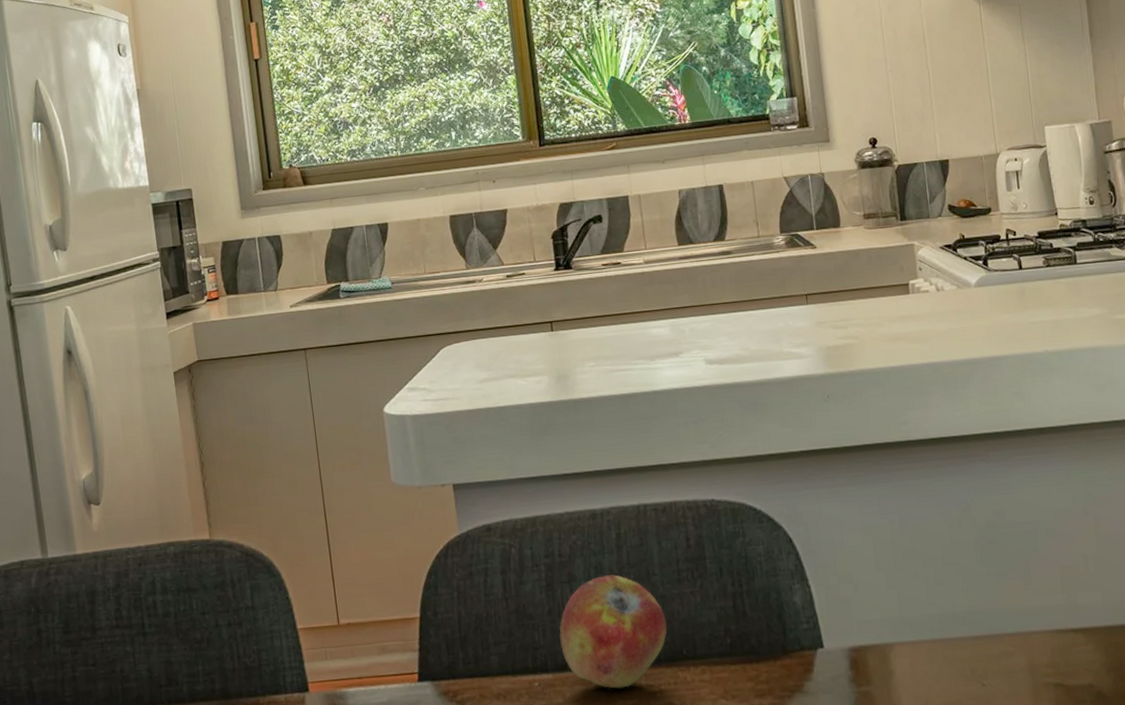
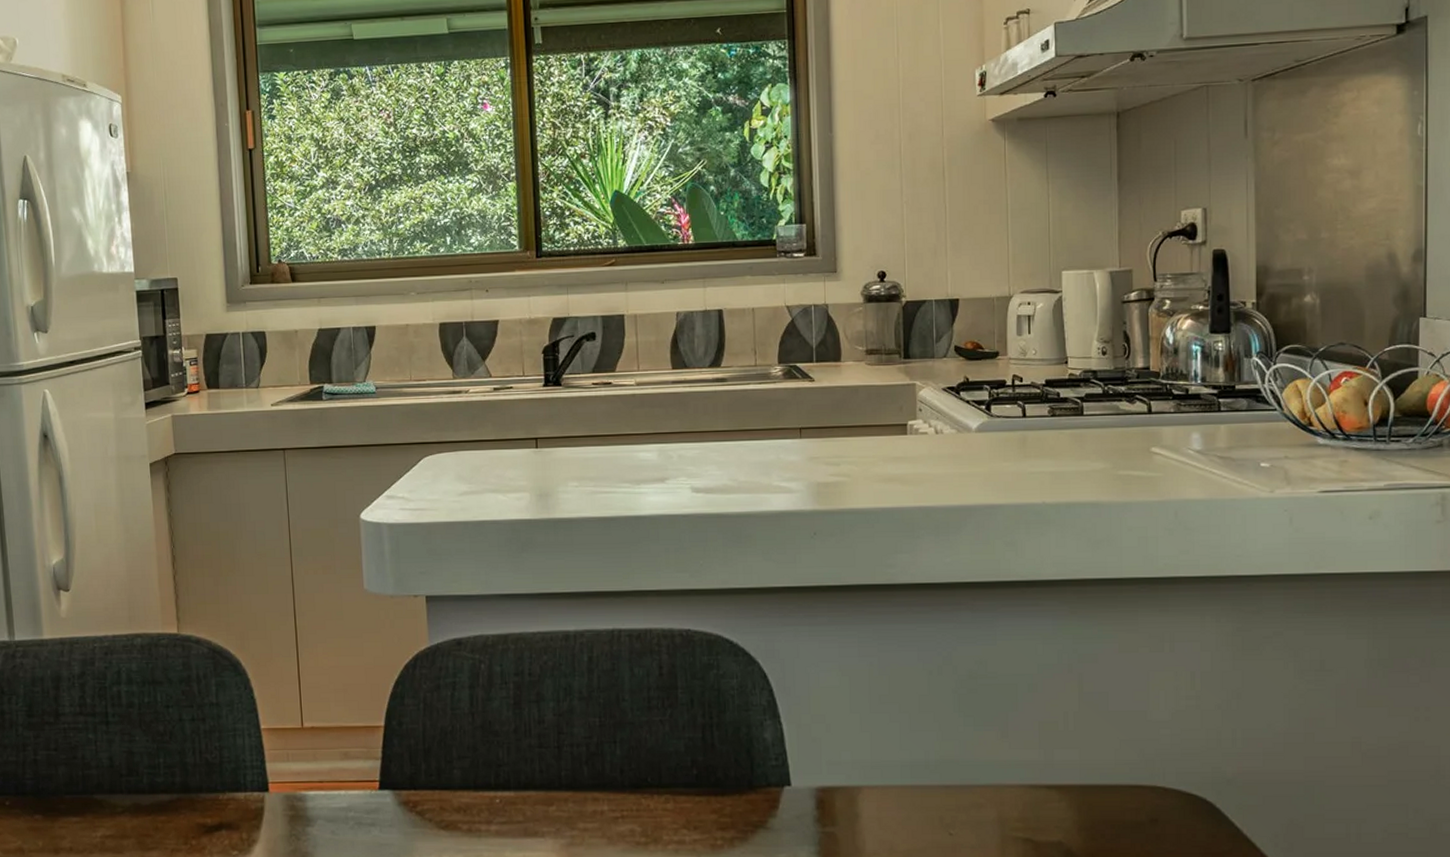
fruit: present [559,575,667,689] -> none [524,698,633,811]

